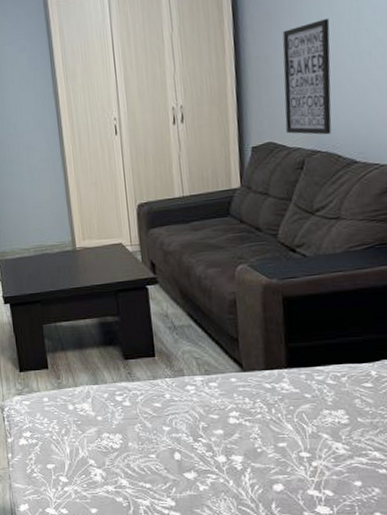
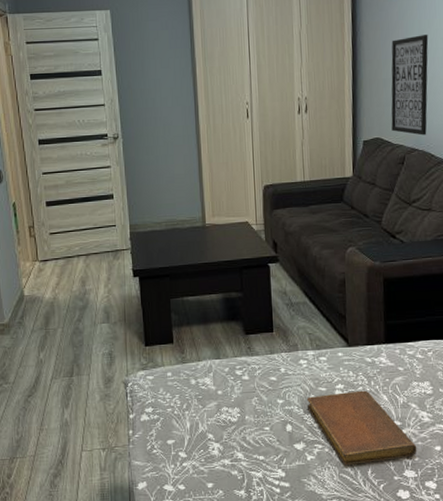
notebook: none [196,418,332,498] -> present [306,390,417,466]

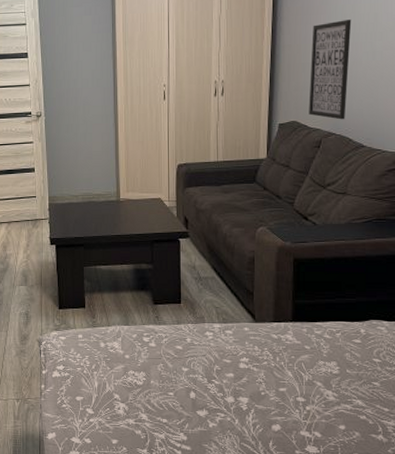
notebook: present [306,390,417,466] -> none [211,365,321,436]

